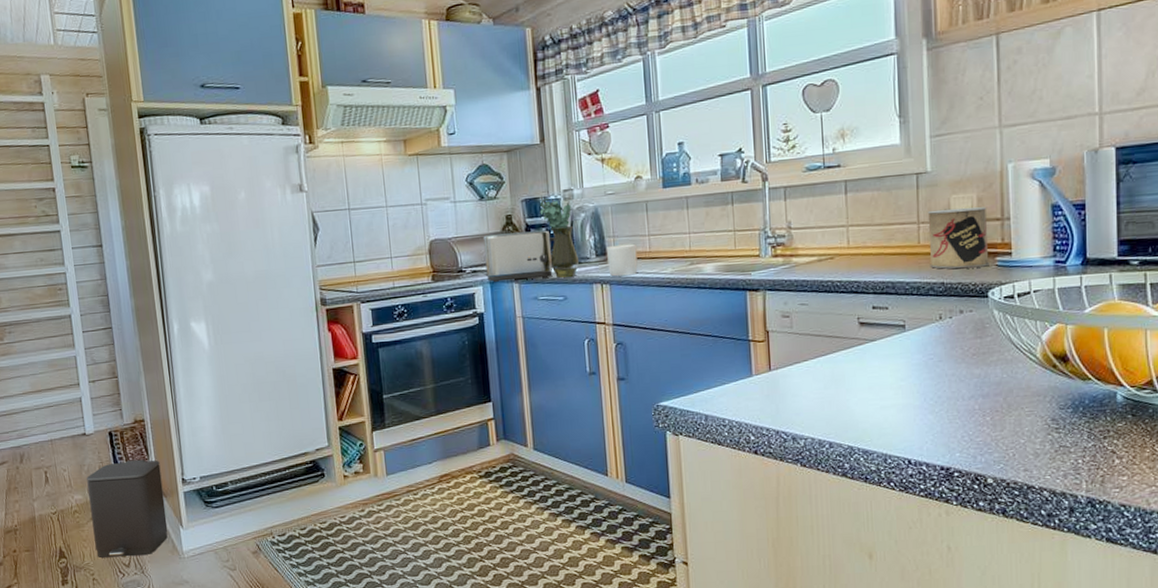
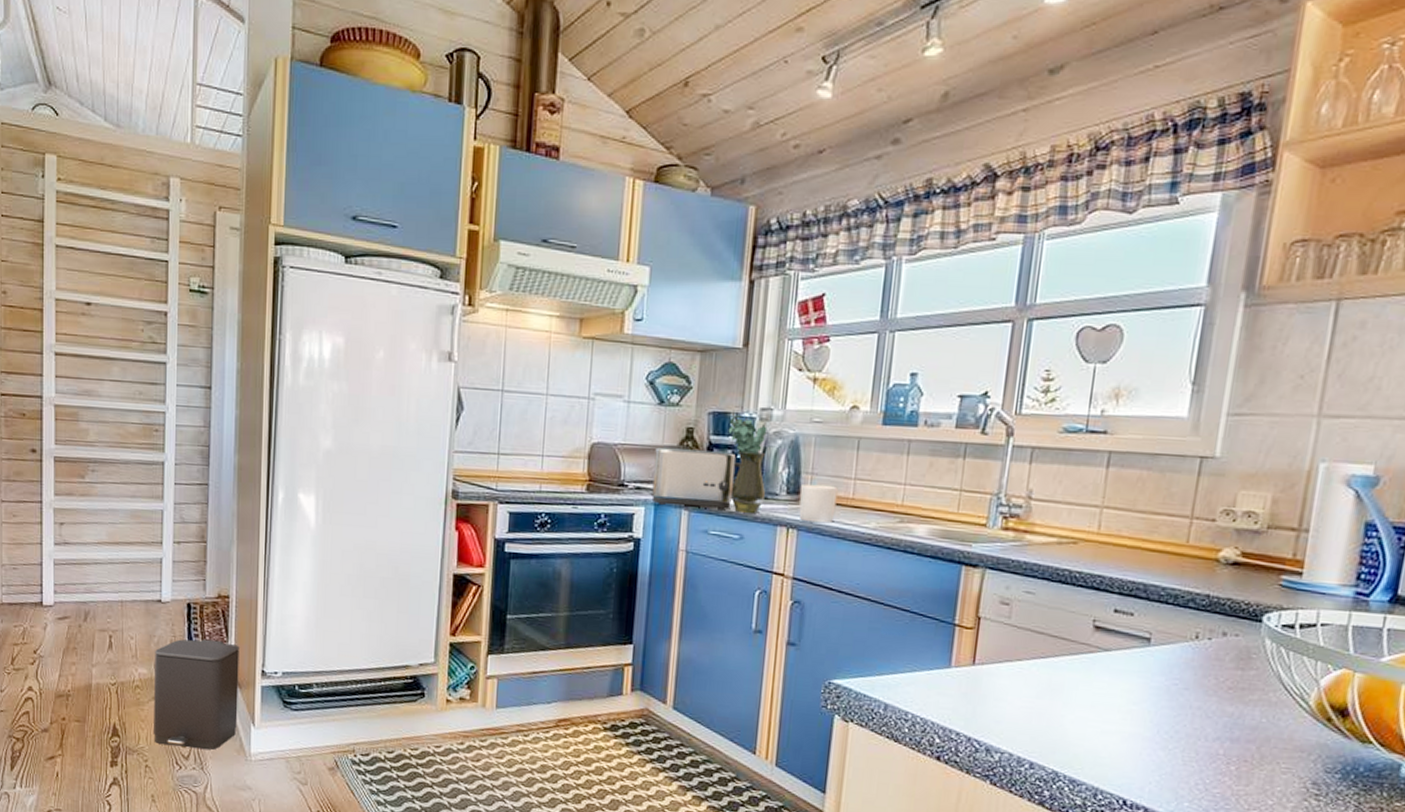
tin can: present [927,207,989,270] -> none [1196,504,1281,585]

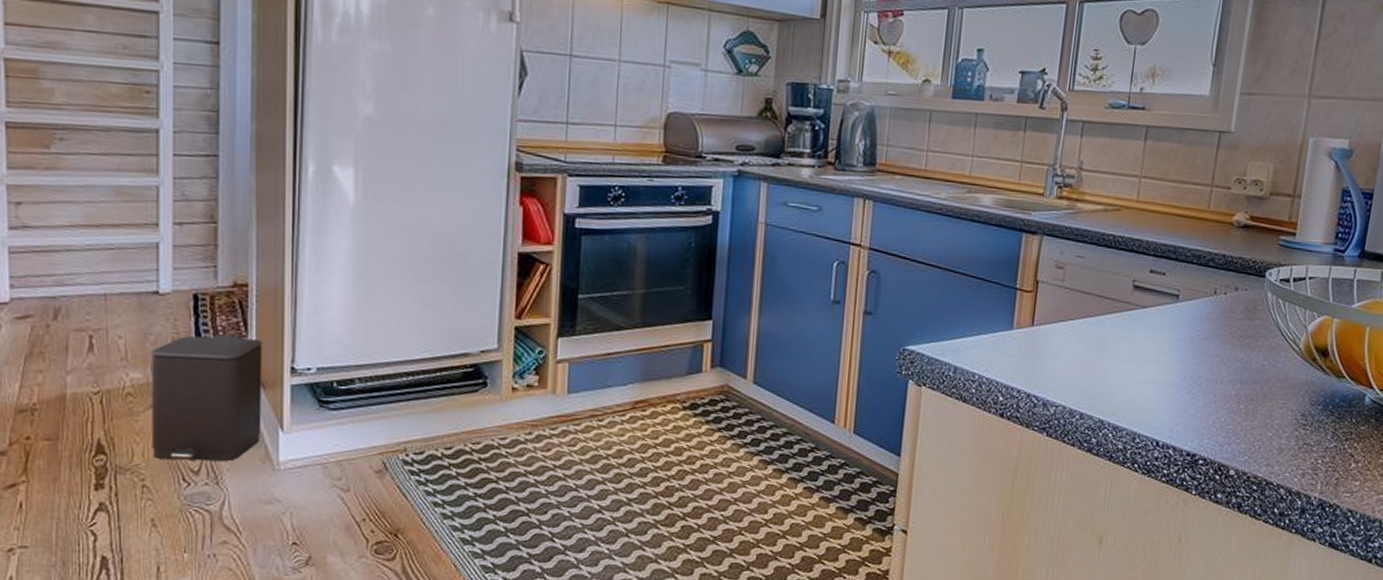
toaster: present [650,447,741,509] -> none [729,118,819,181]
vase: present [728,412,768,513] -> none [806,83,845,185]
mug: present [798,484,838,524] -> none [874,155,911,195]

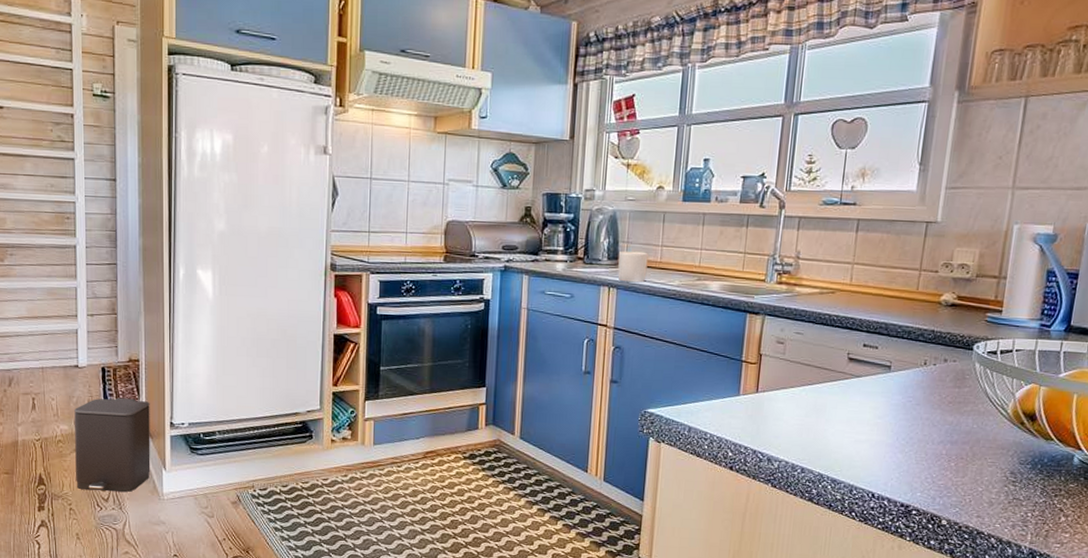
mug: none [874,155,911,195] -> present [617,251,648,283]

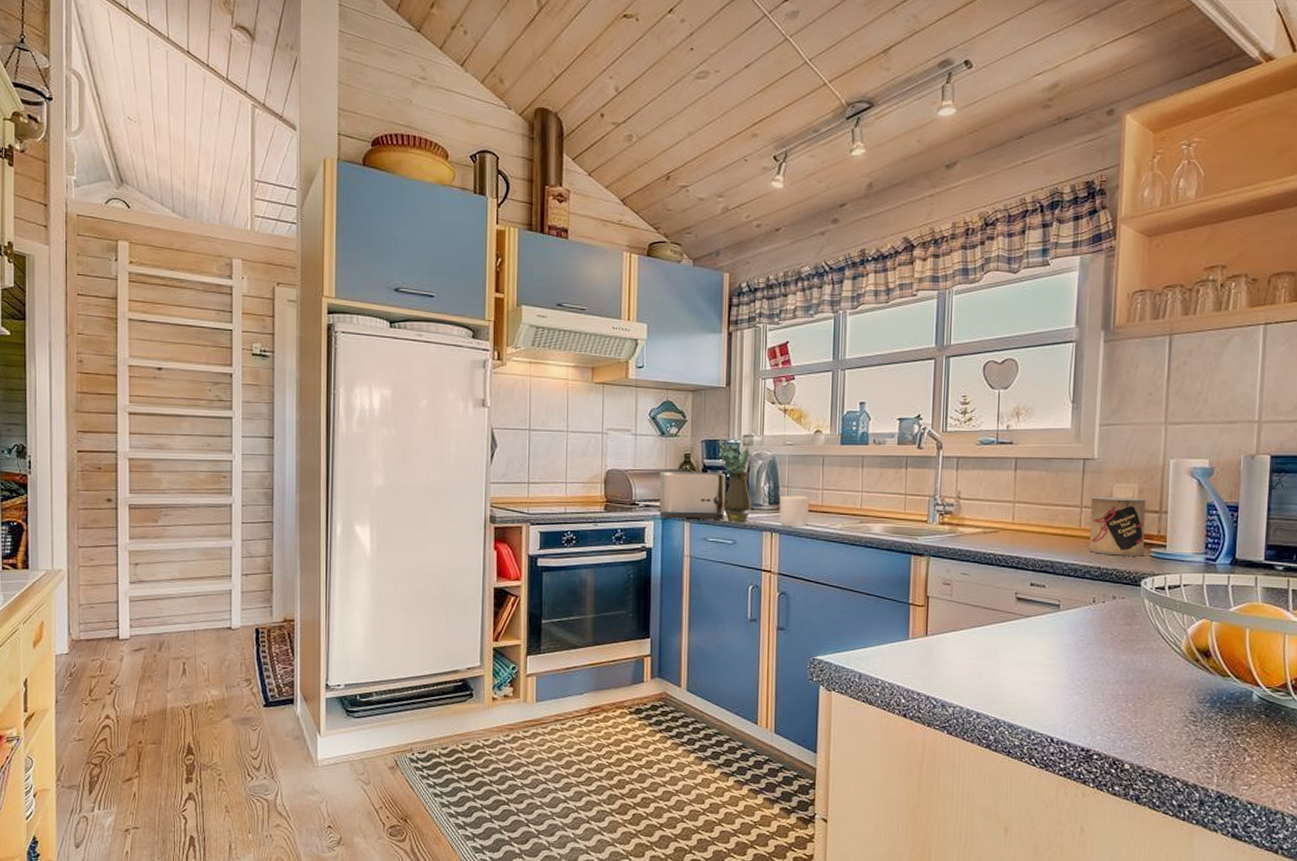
pedal bin: present [74,397,151,492] -> none [226,659,305,759]
toaster: none [497,224,571,273] -> present [658,471,731,520]
vase: none [559,193,591,276] -> present [718,440,751,522]
tin can: none [924,259,986,321] -> present [1088,496,1146,556]

